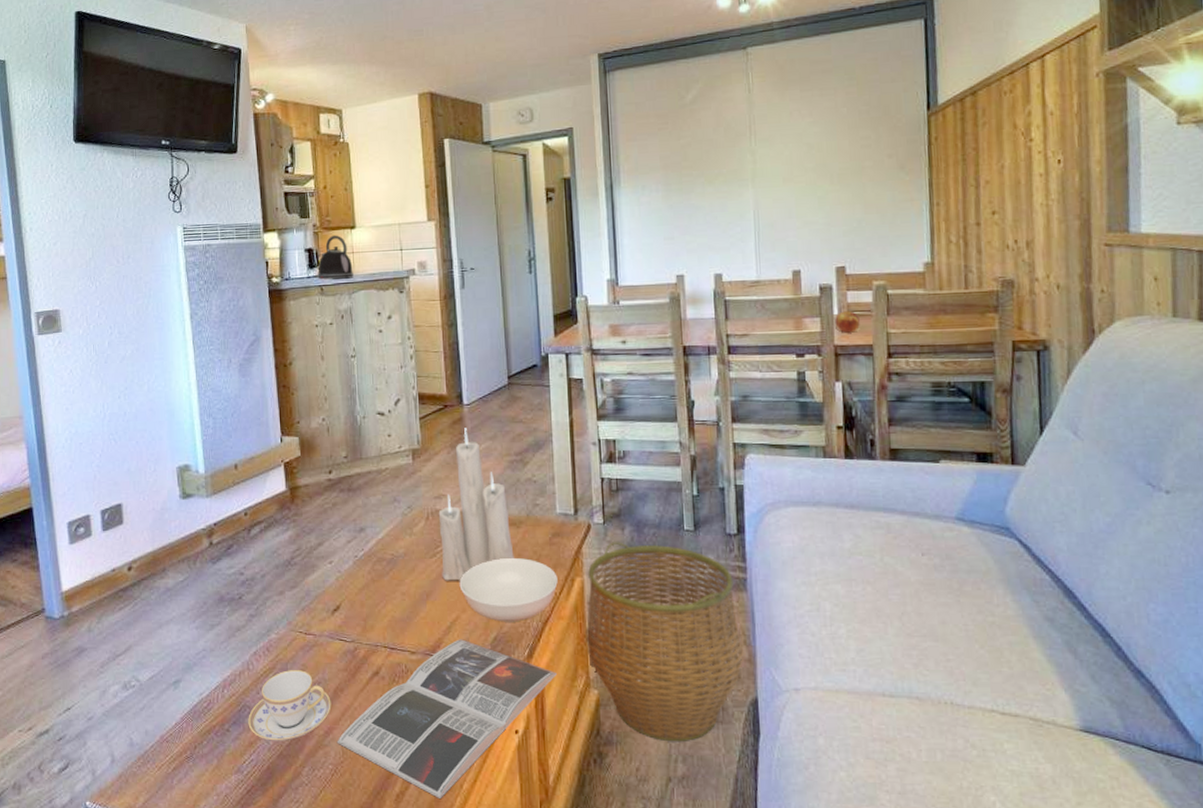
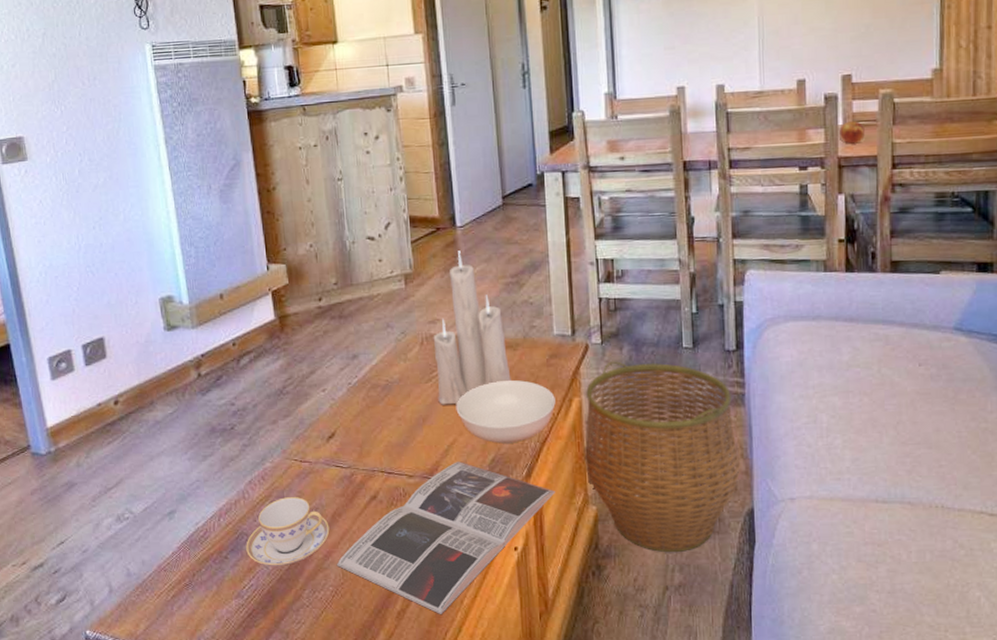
kettle: present [318,235,353,280] -> none [299,51,337,99]

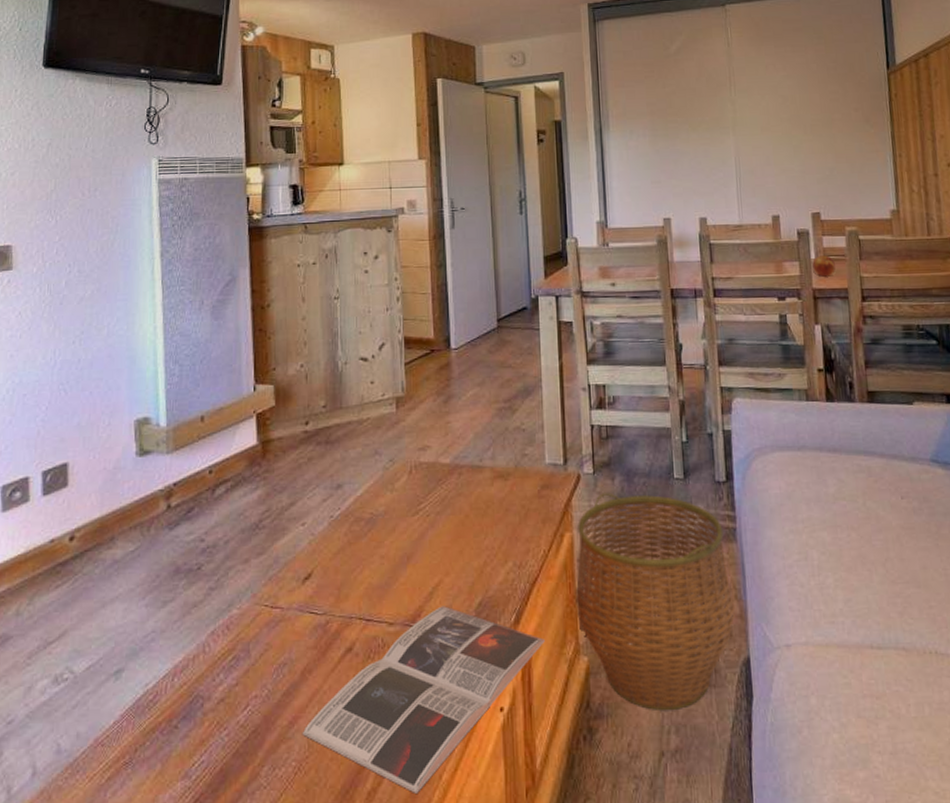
teacup: present [246,497,330,566] -> none [200,650,298,737]
candle: present [433,251,511,405] -> none [422,374,501,541]
bowl: present [456,380,556,444] -> none [443,513,547,585]

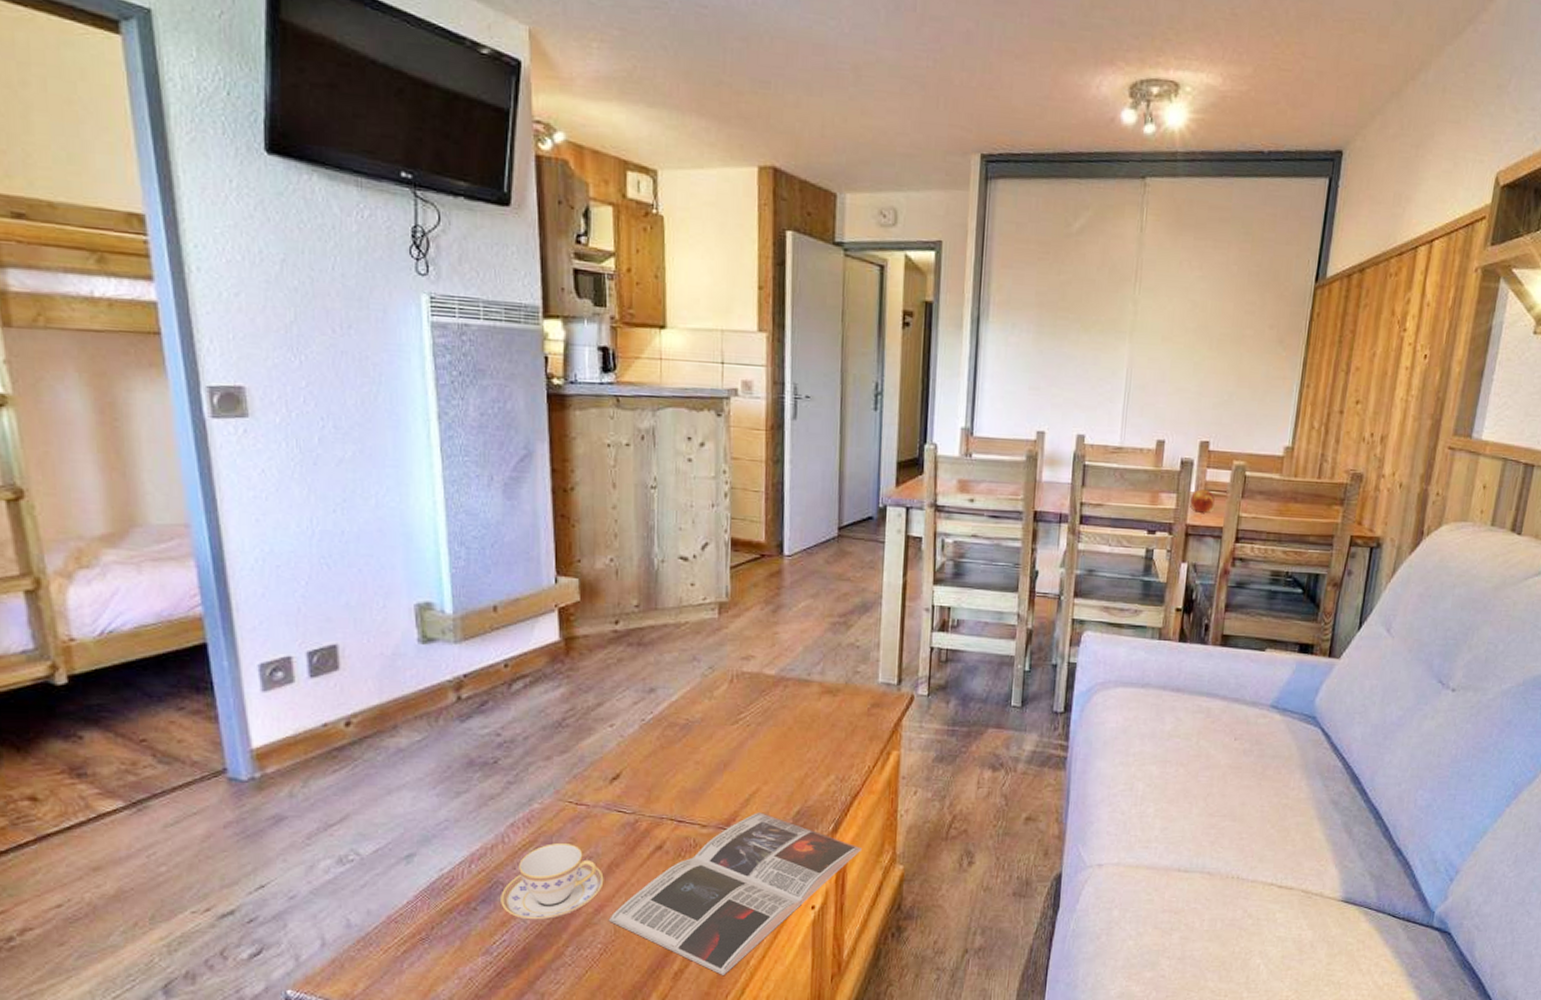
teacup: none [200,650,298,737] -> present [501,843,604,920]
basket: present [575,492,736,710] -> none [896,715,1055,915]

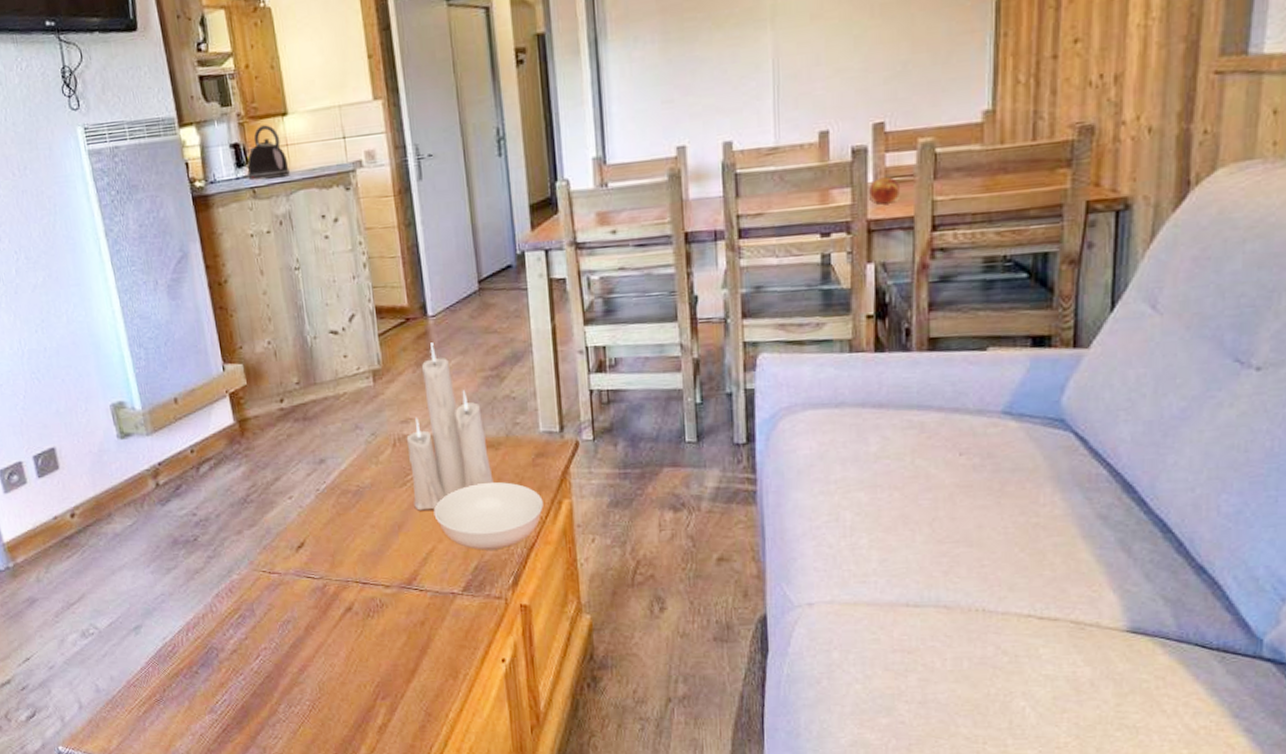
teacup: present [501,843,604,920] -> none [216,610,304,681]
magazine: present [608,812,862,976] -> none [312,570,545,730]
kettle: none [613,334,660,391] -> present [247,125,290,181]
candle: none [744,582,827,751] -> present [406,342,494,511]
bowl: none [762,728,873,796] -> present [433,482,543,551]

